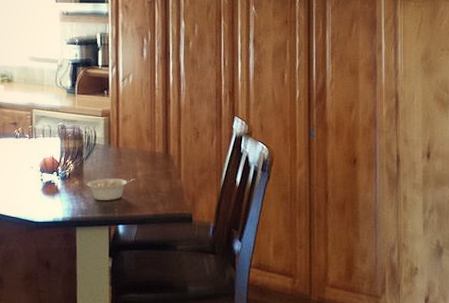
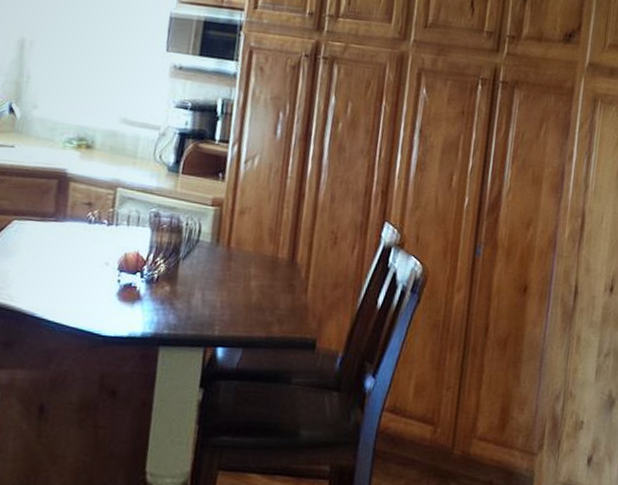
legume: present [86,178,135,200] -> none [180,286,246,315]

